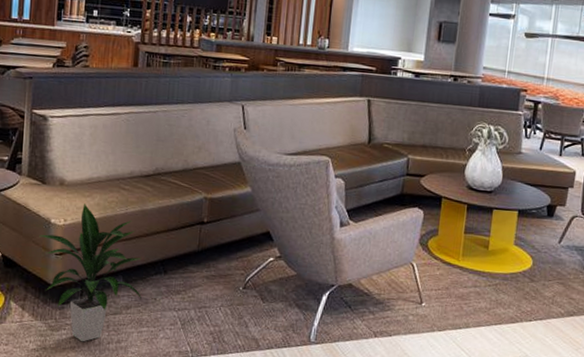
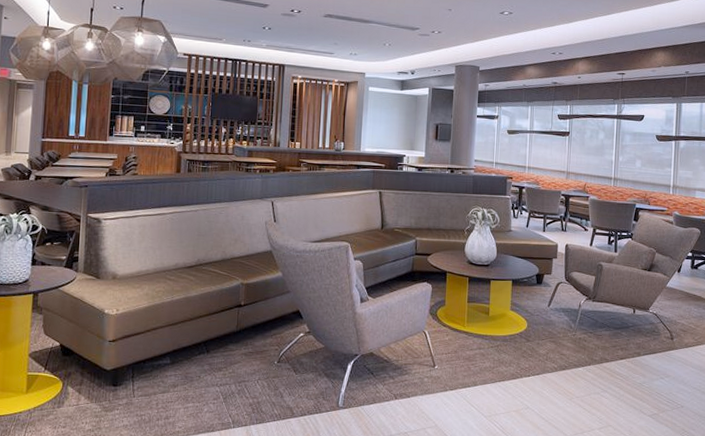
indoor plant: present [39,204,143,342] -> none [94,294,188,420]

